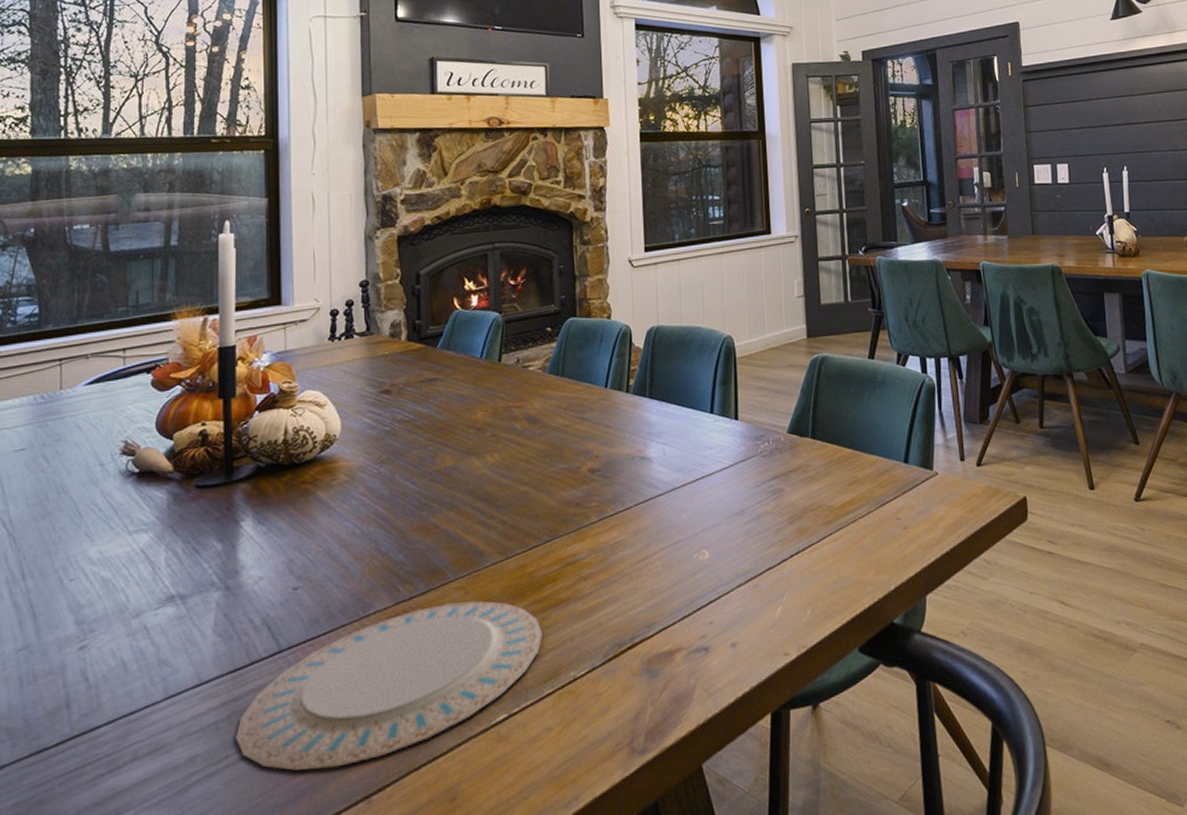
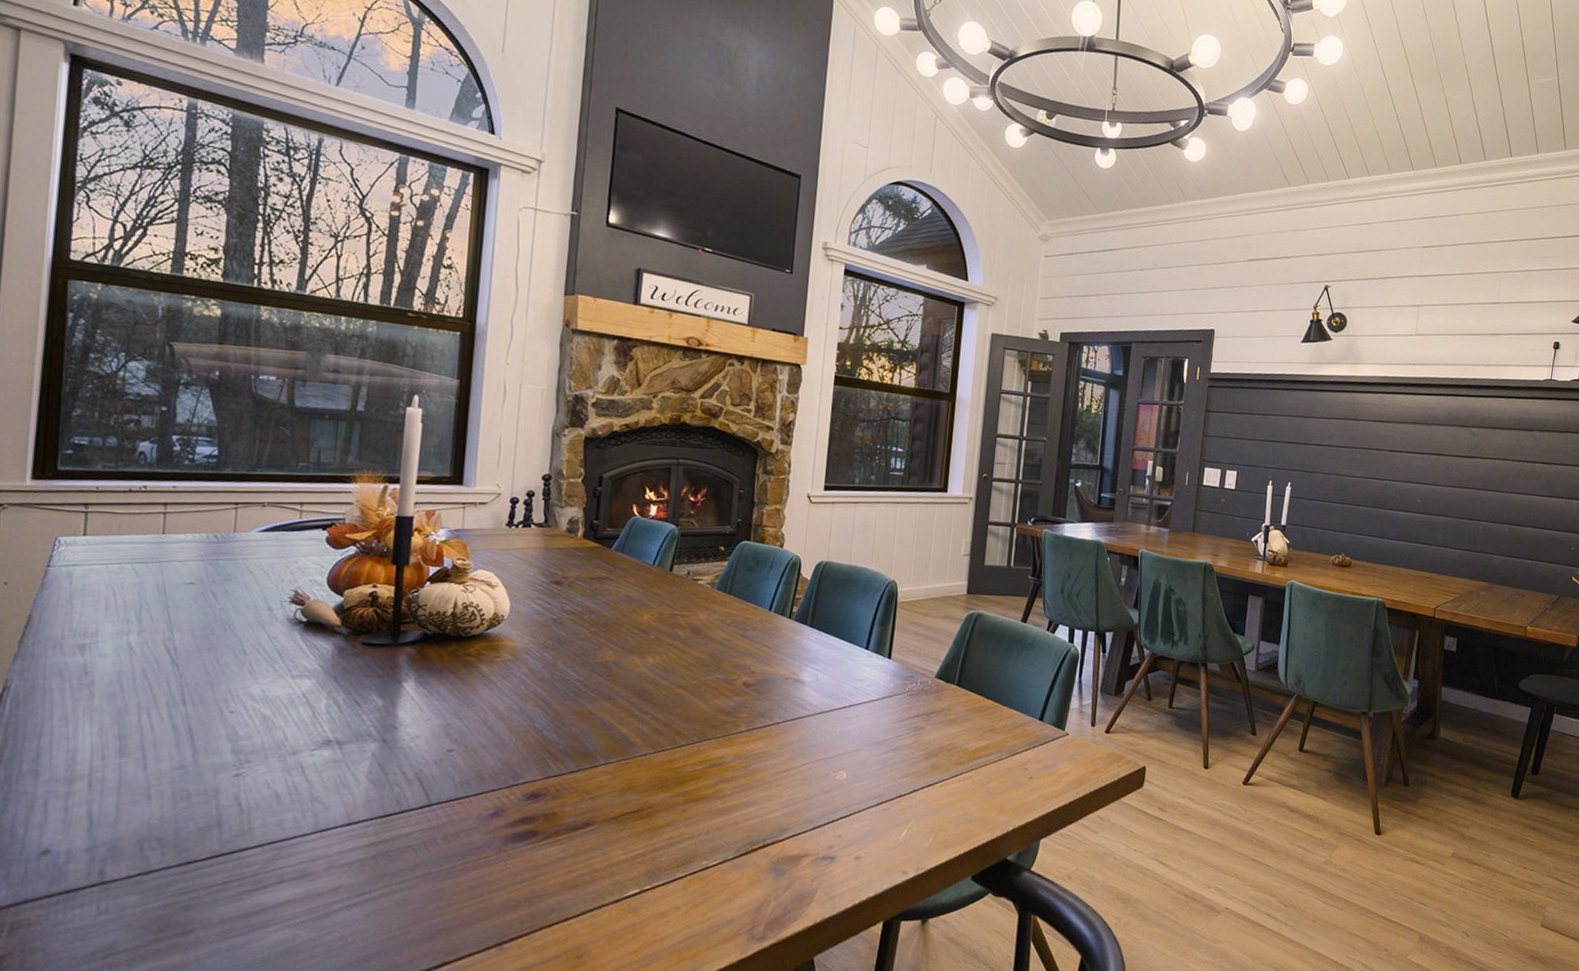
plate: present [235,601,543,771] -> none [379,784,682,915]

